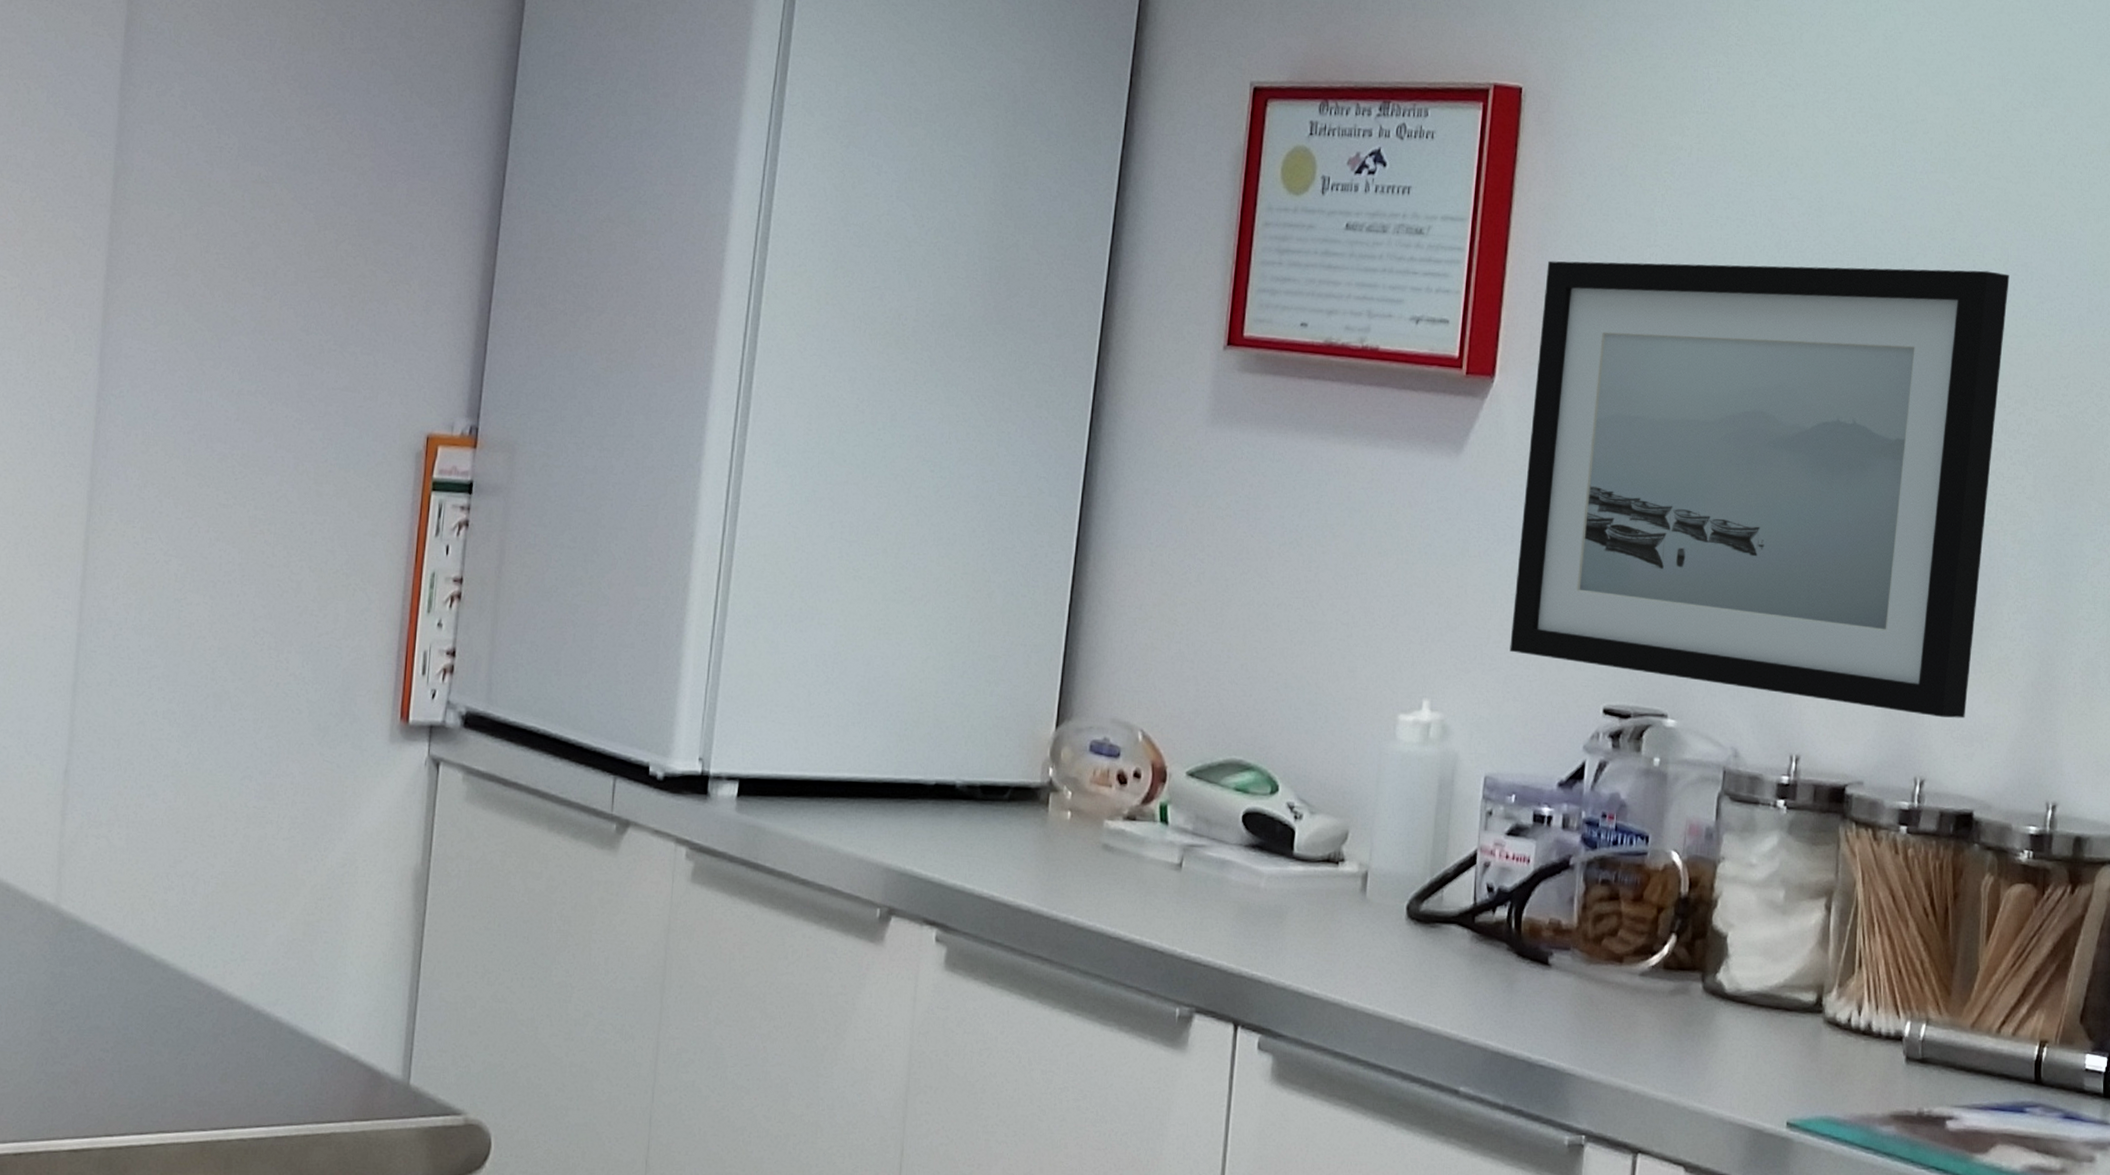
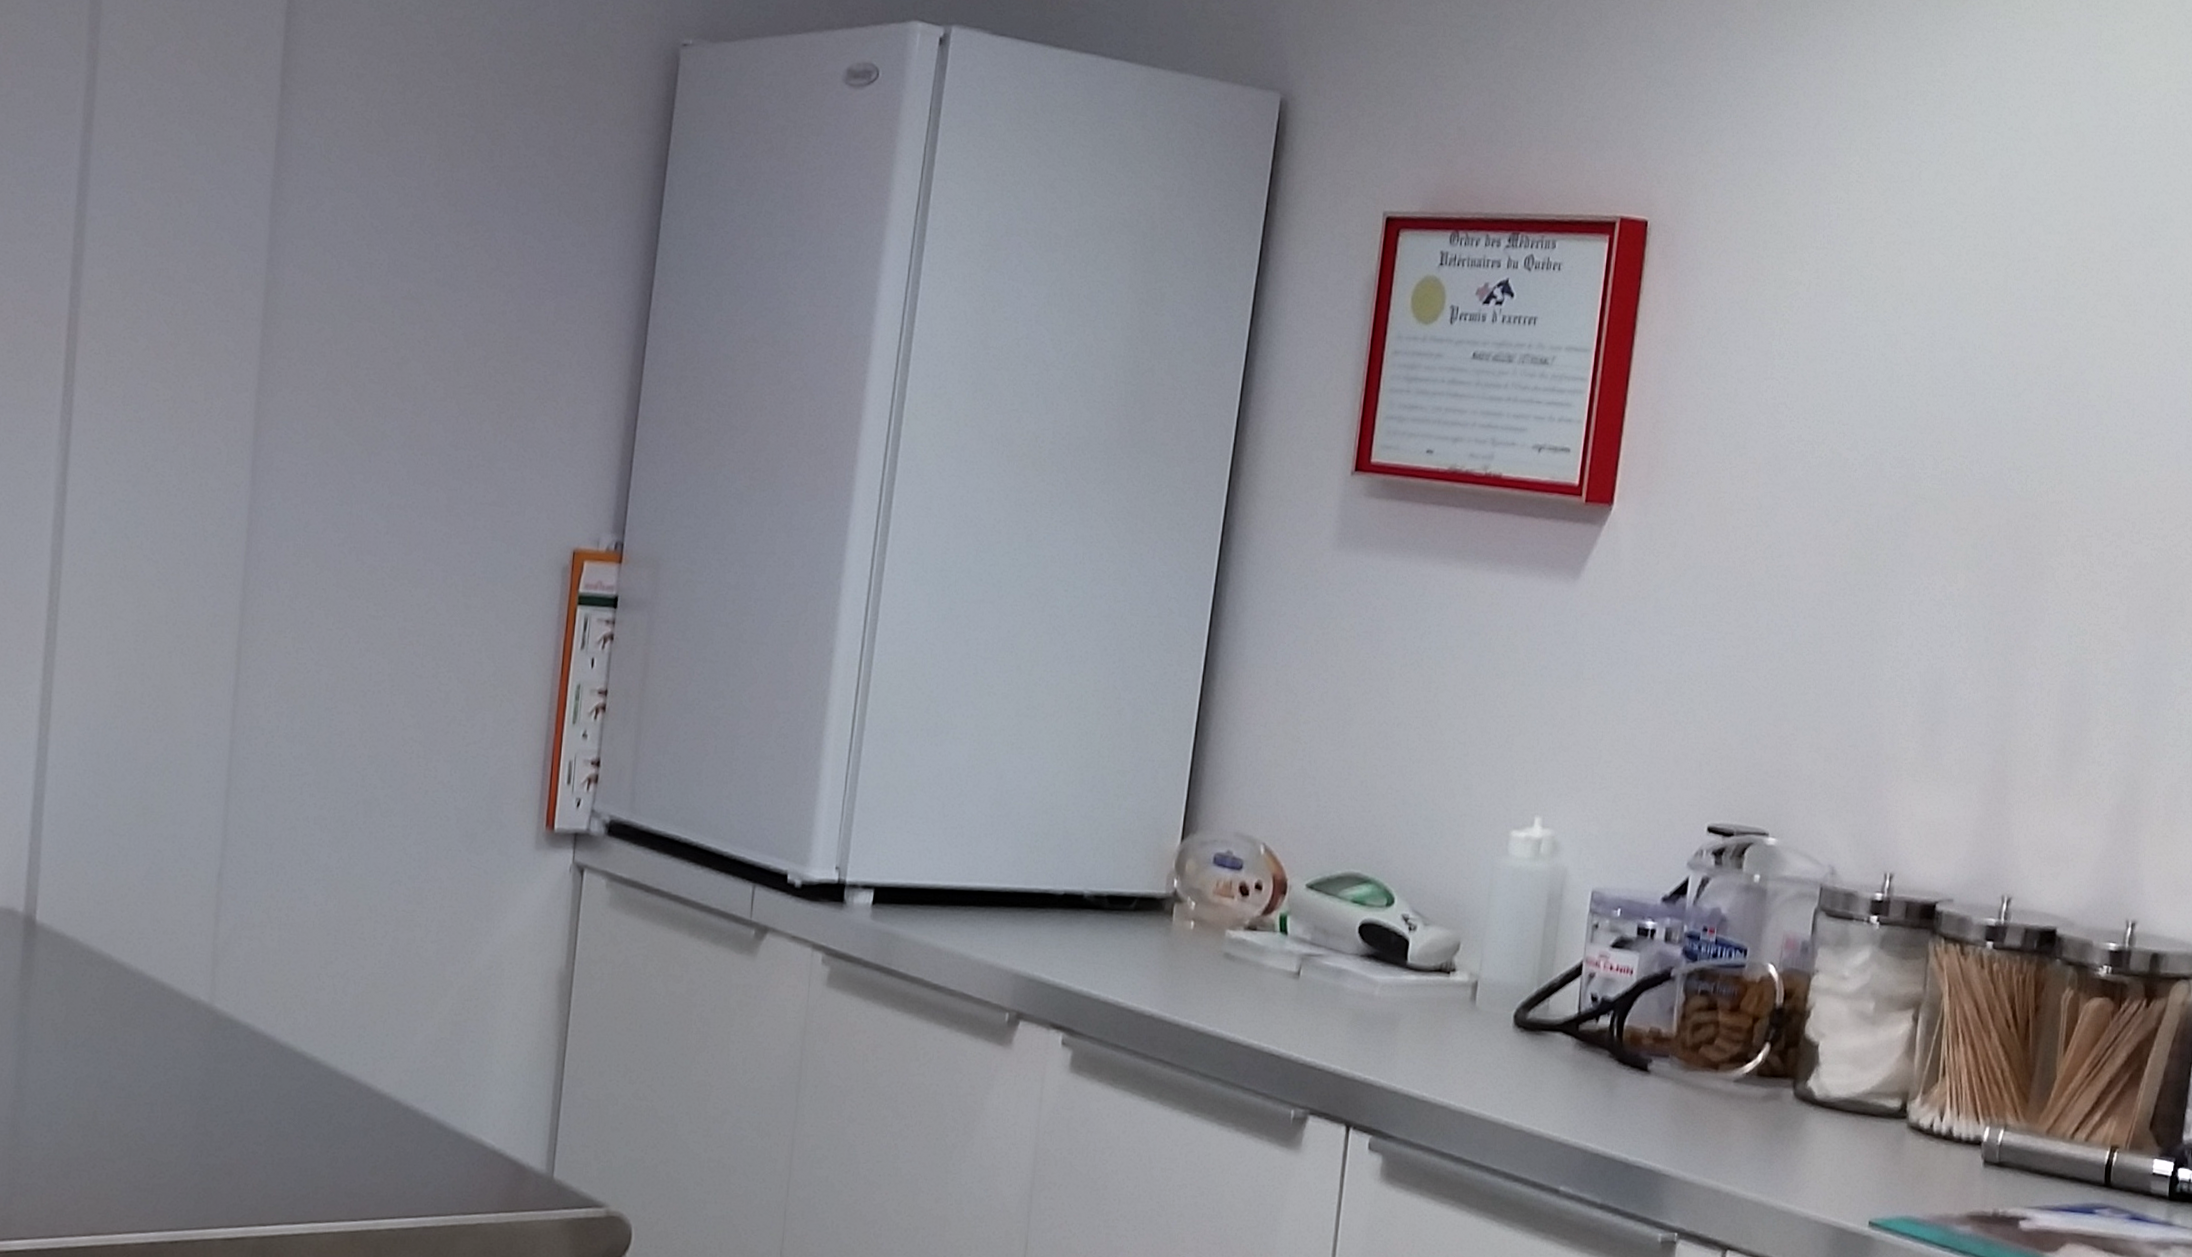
wall art: present [1510,260,2010,719] -> none [1620,391,2112,840]

